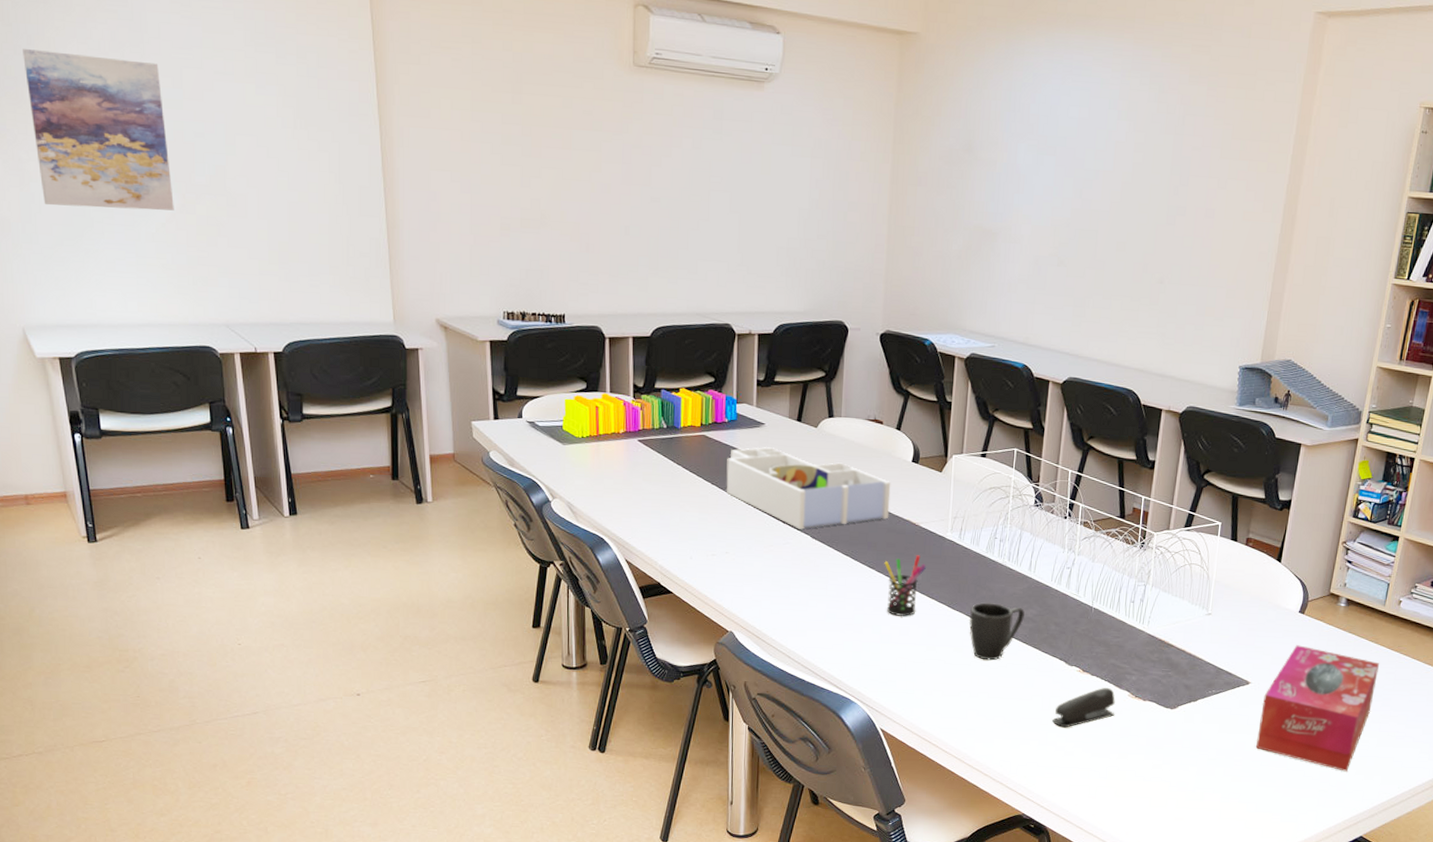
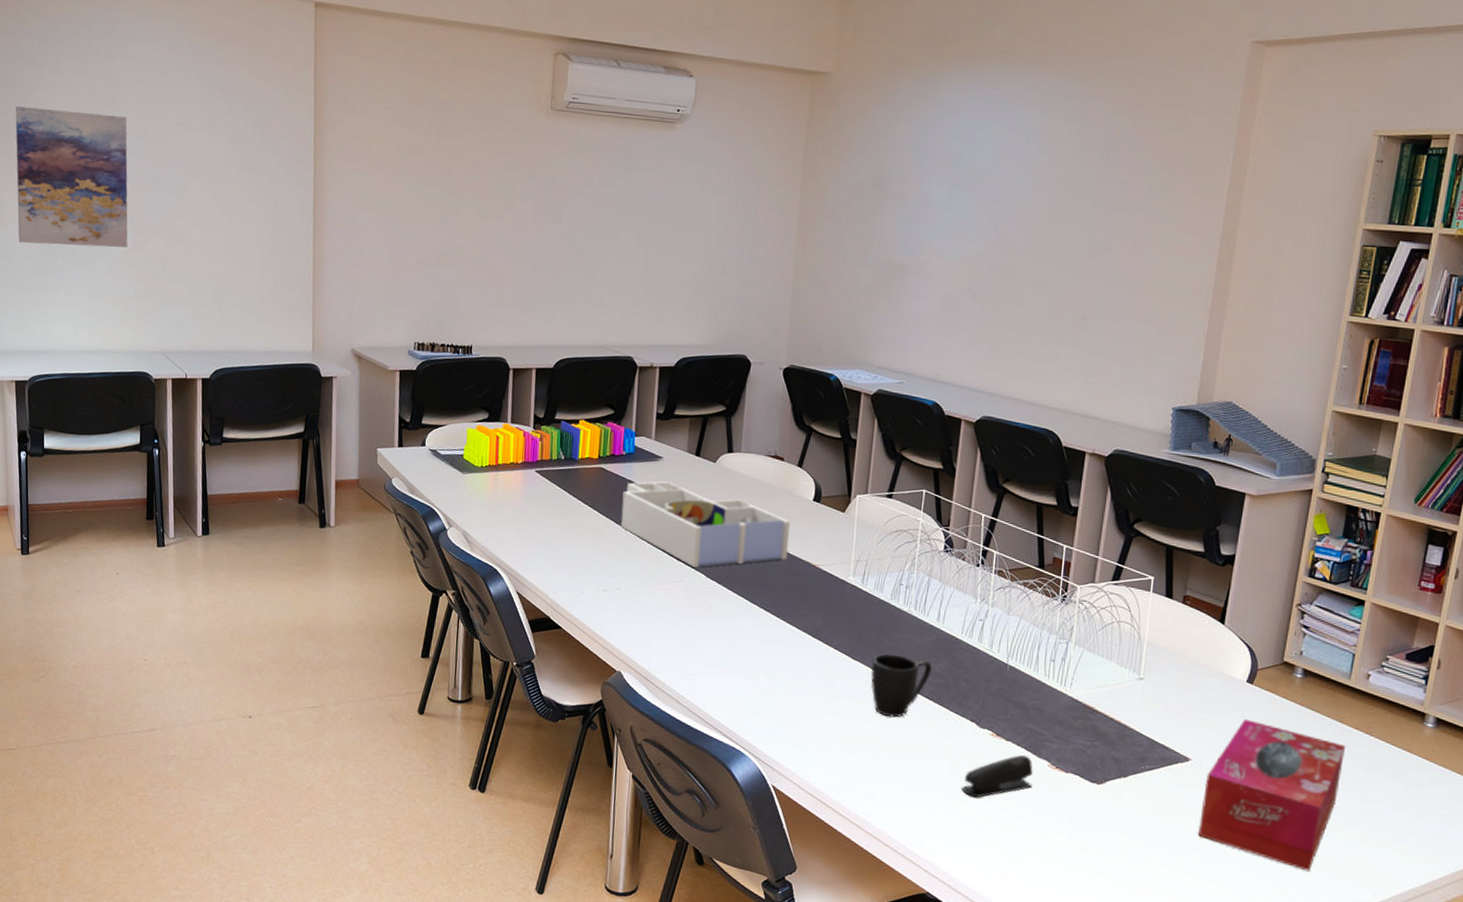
pen holder: present [884,555,926,616] -> none [781,599,826,665]

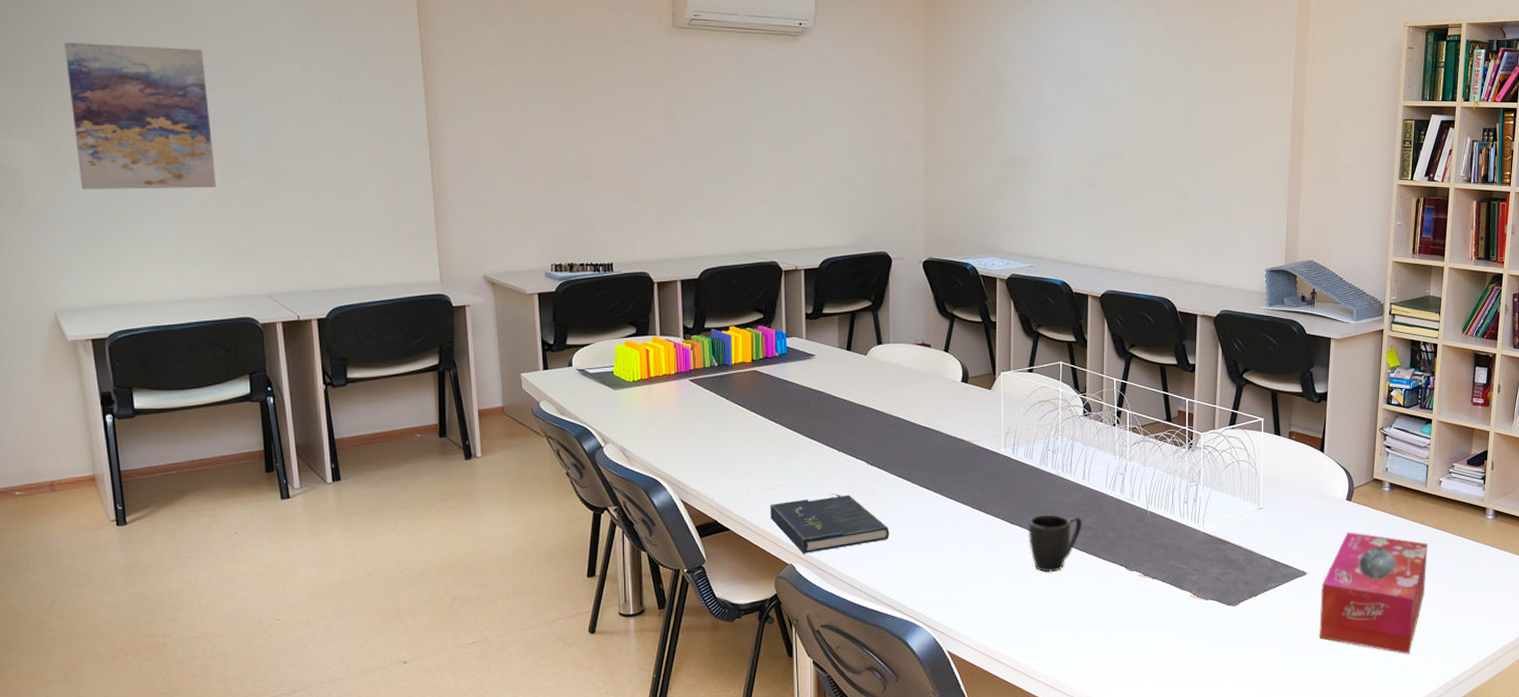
book: none [603,604,723,663] -> present [770,494,890,554]
desk organizer: present [620,481,791,568] -> none [779,378,943,456]
stapler: present [961,755,1033,798] -> none [1118,590,1179,634]

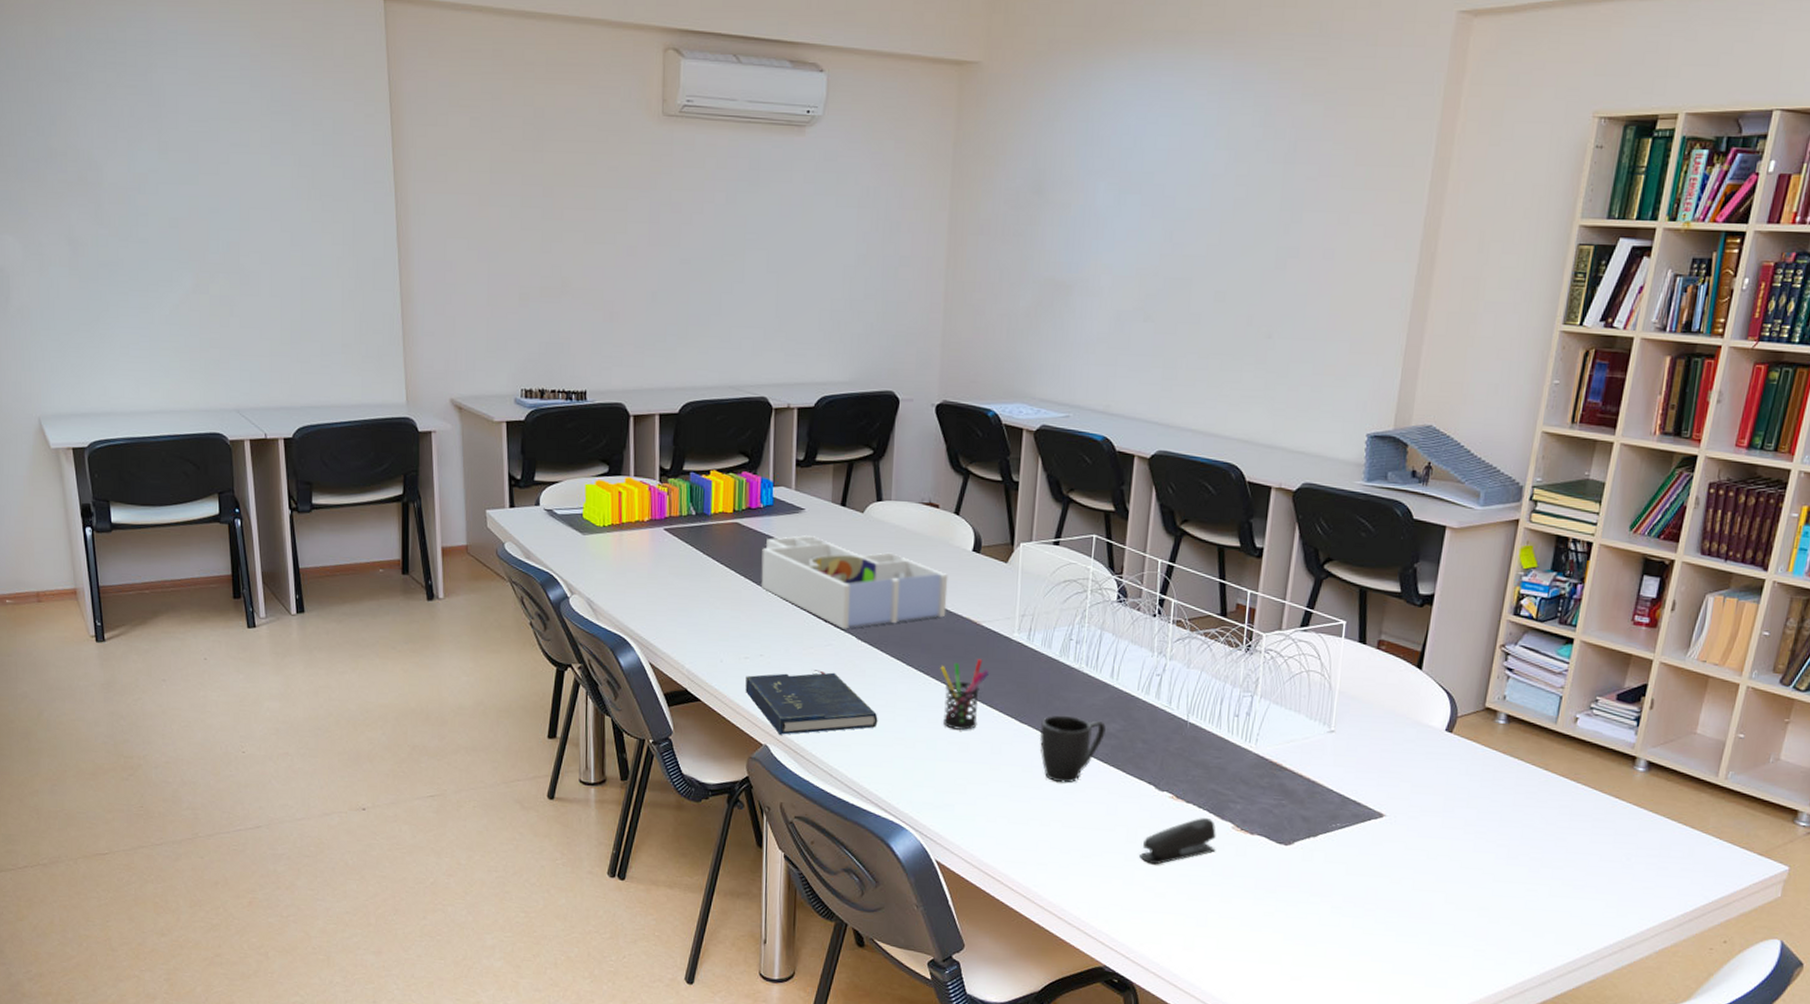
wall art: present [65,41,216,190] -> none [46,129,188,292]
desk organizer: none [779,378,943,456] -> present [761,535,948,629]
pen holder: none [940,473,982,535] -> present [940,659,989,730]
stapler: none [1118,590,1179,634] -> present [1140,818,1216,865]
tissue box: present [1319,532,1428,654] -> none [1393,770,1550,928]

